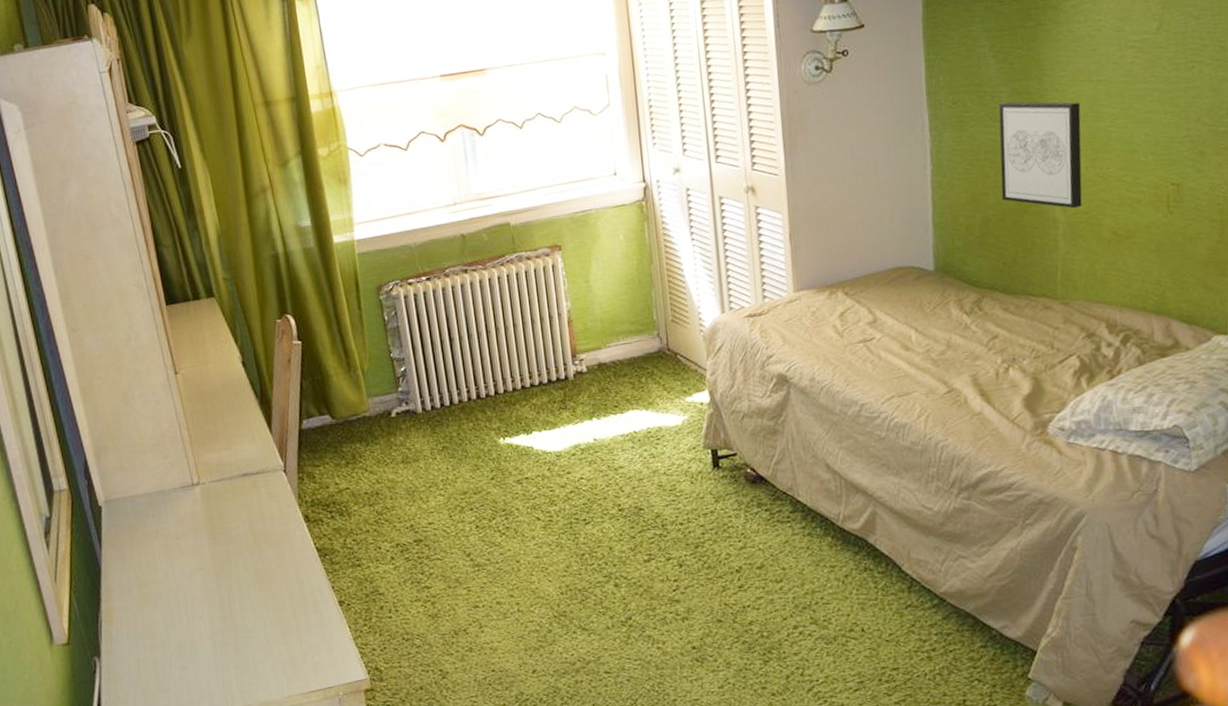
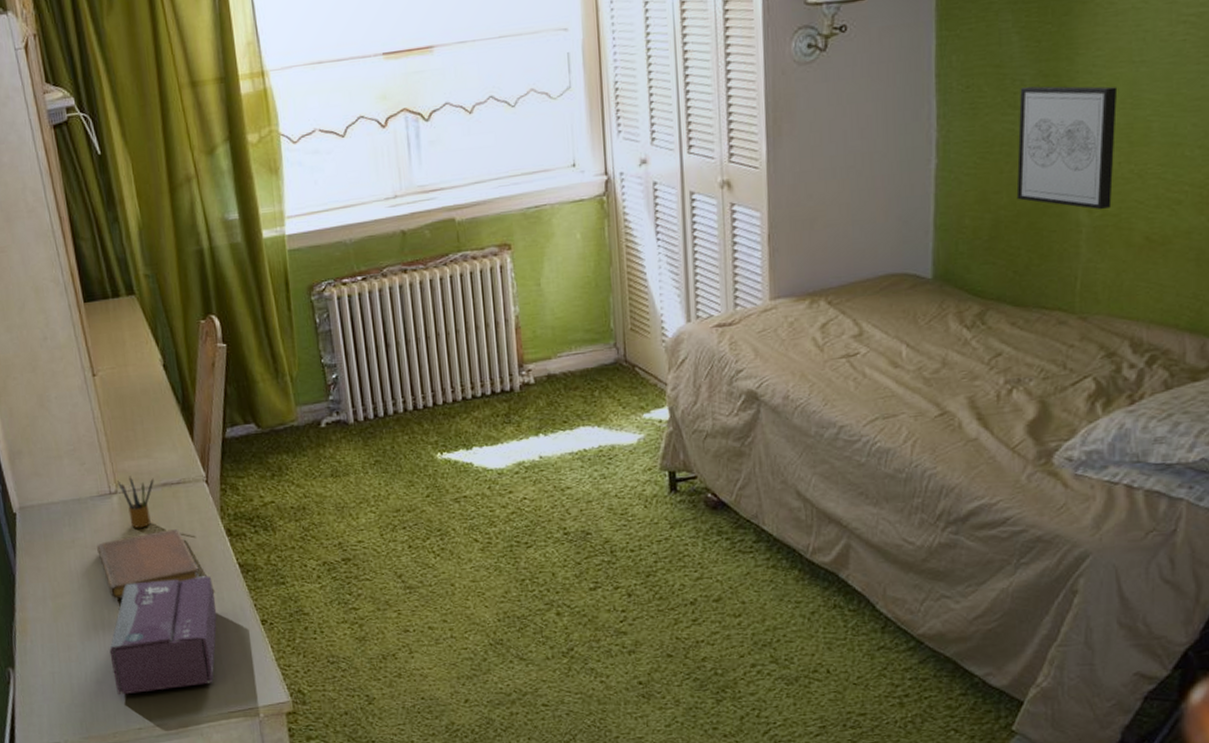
notebook: none [180,517,279,587] -> present [97,529,199,600]
tissue box: none [193,560,297,680] -> present [109,576,217,696]
pencil box: none [200,467,235,517] -> present [117,476,154,528]

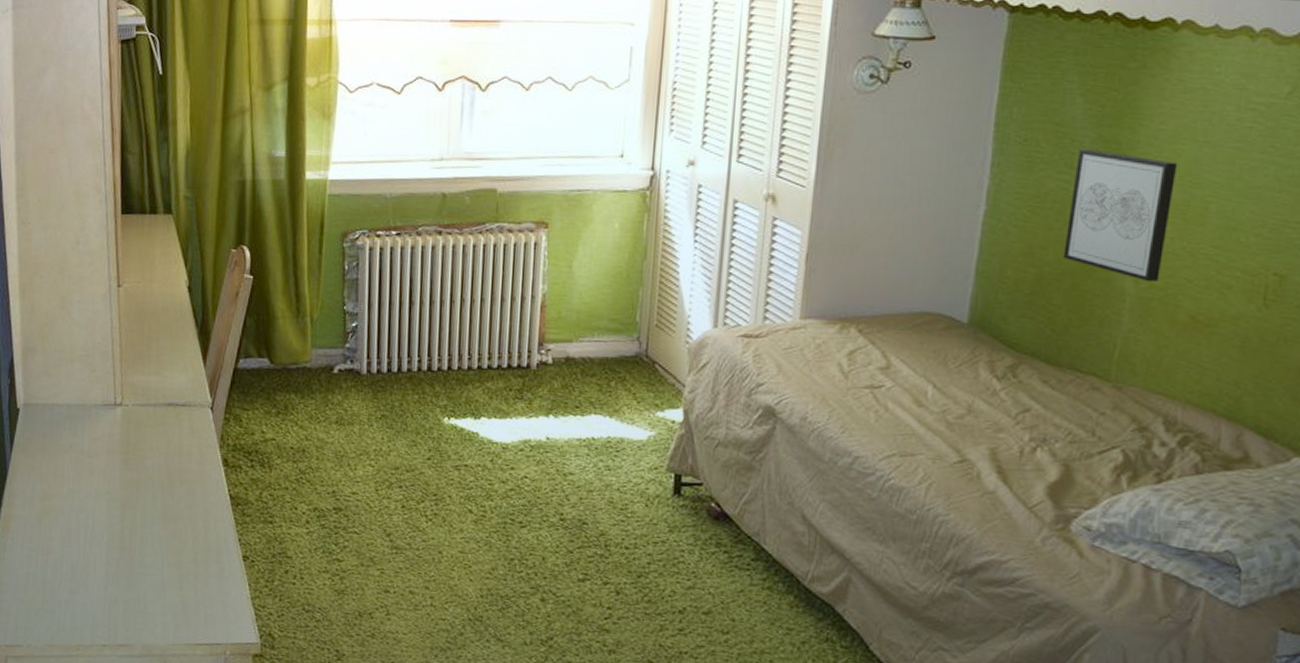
notebook: present [97,529,199,600] -> none [93,450,190,512]
tissue box: present [109,576,217,696] -> none [87,497,201,612]
pencil box: present [117,476,154,528] -> none [124,390,160,444]

